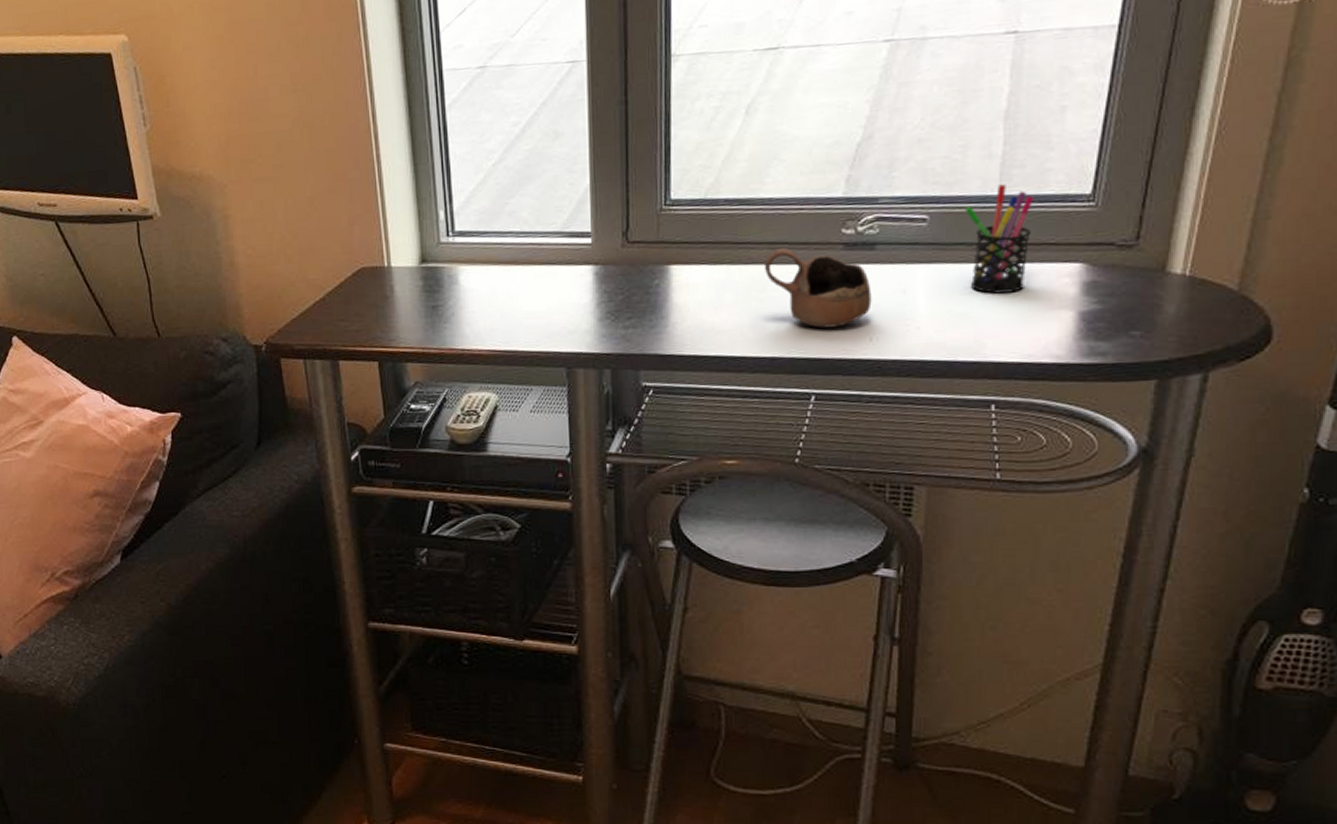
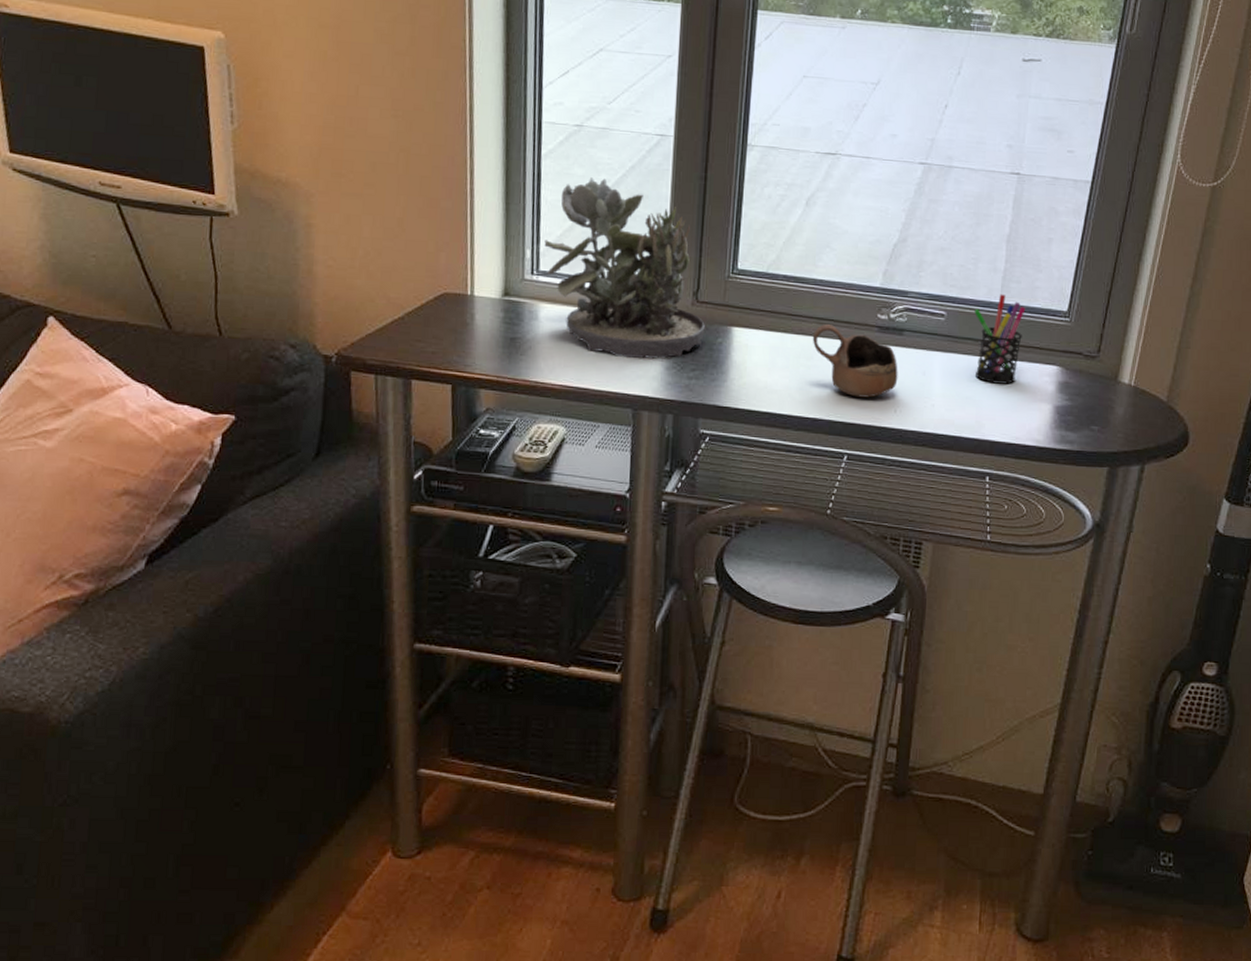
succulent plant: none [457,121,639,313] -> present [544,177,705,359]

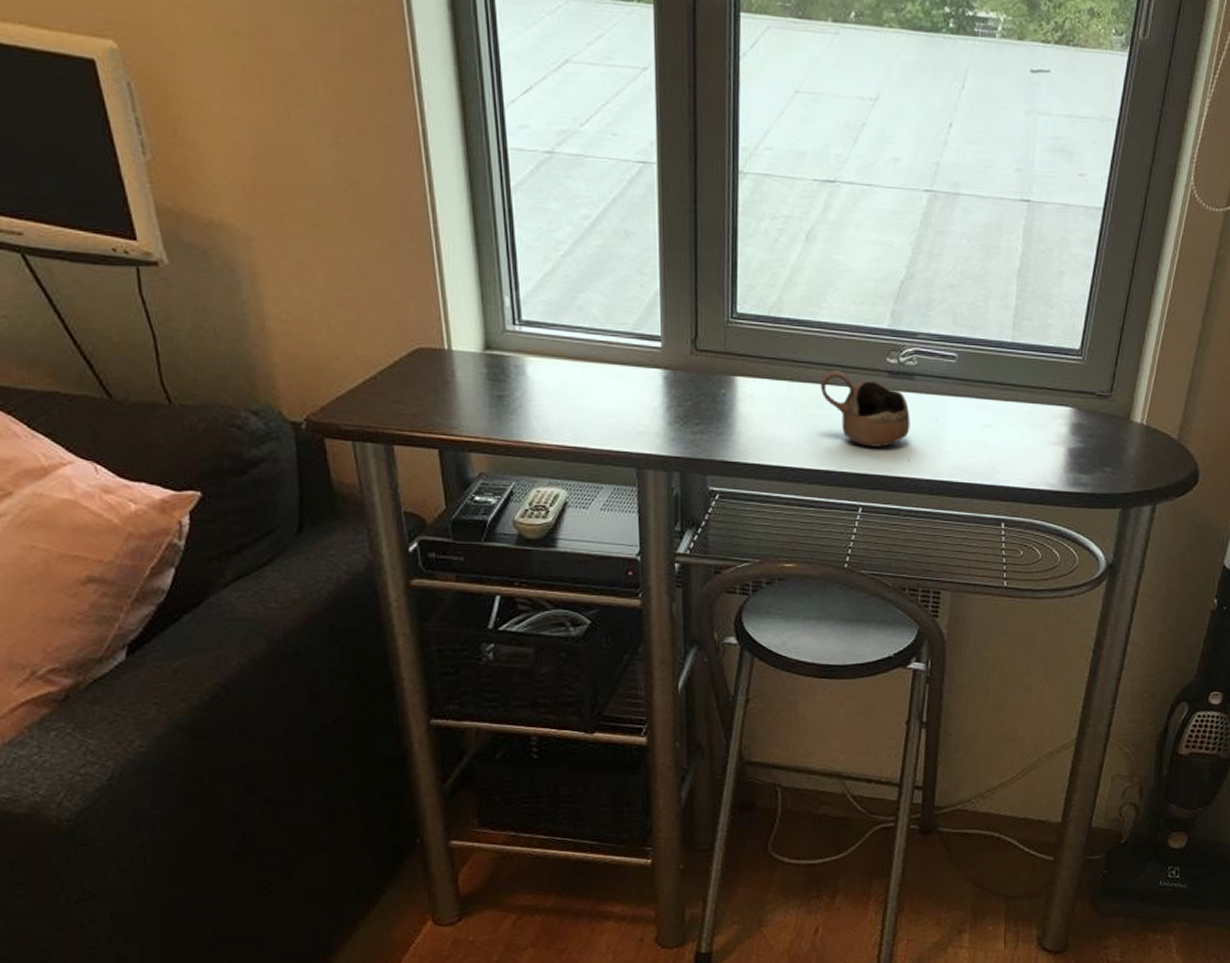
succulent plant: present [544,177,705,359] -> none [524,213,706,413]
pen holder: present [974,294,1026,384] -> none [986,333,1038,428]

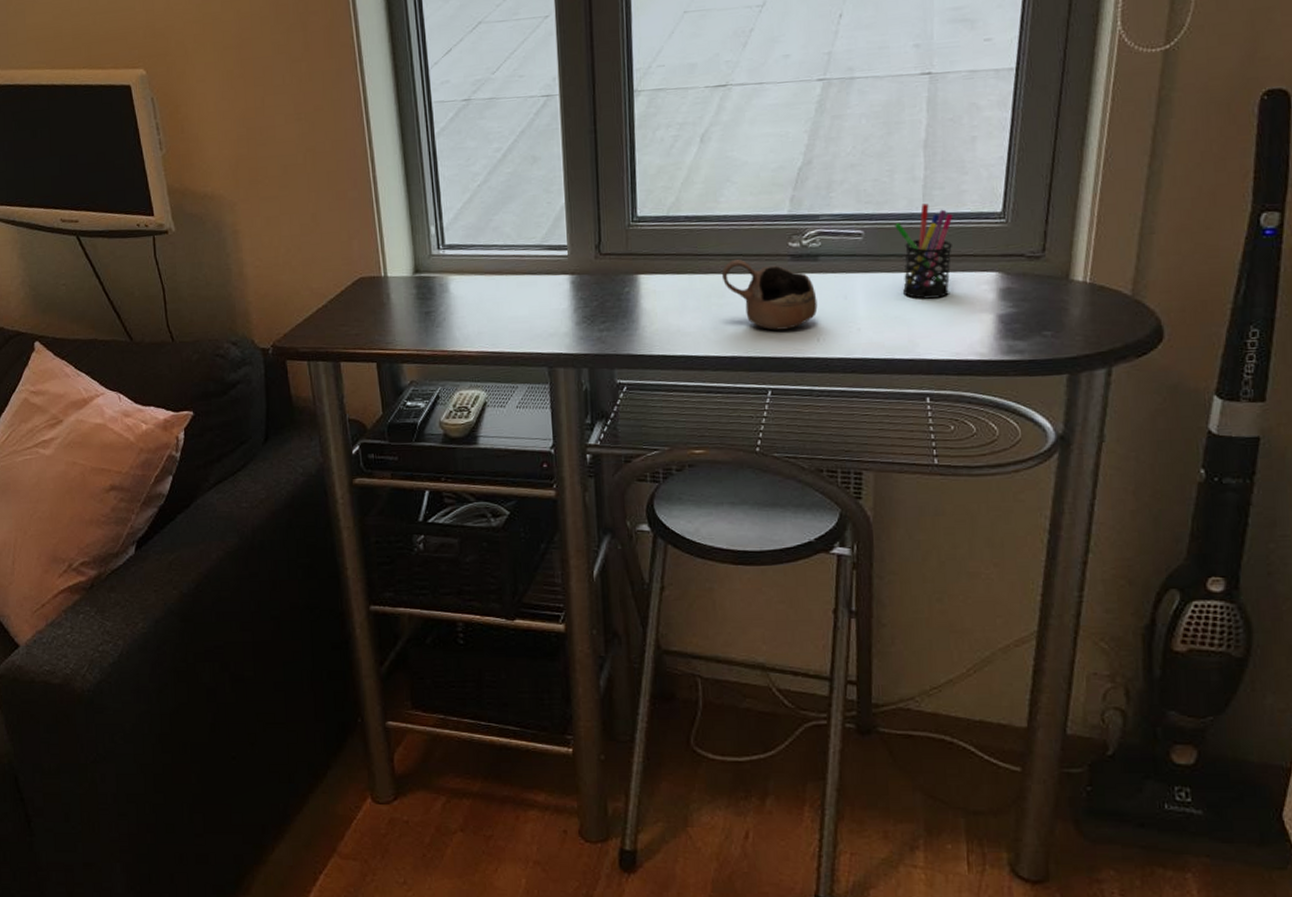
pen holder: none [986,333,1038,428] -> present [895,203,953,299]

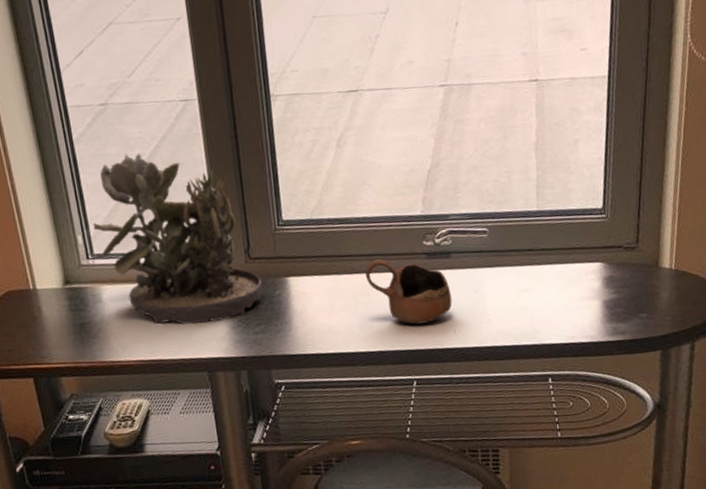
succulent plant: none [446,147,611,318] -> present [93,153,262,325]
pen holder: present [895,203,953,299] -> none [514,201,563,290]

